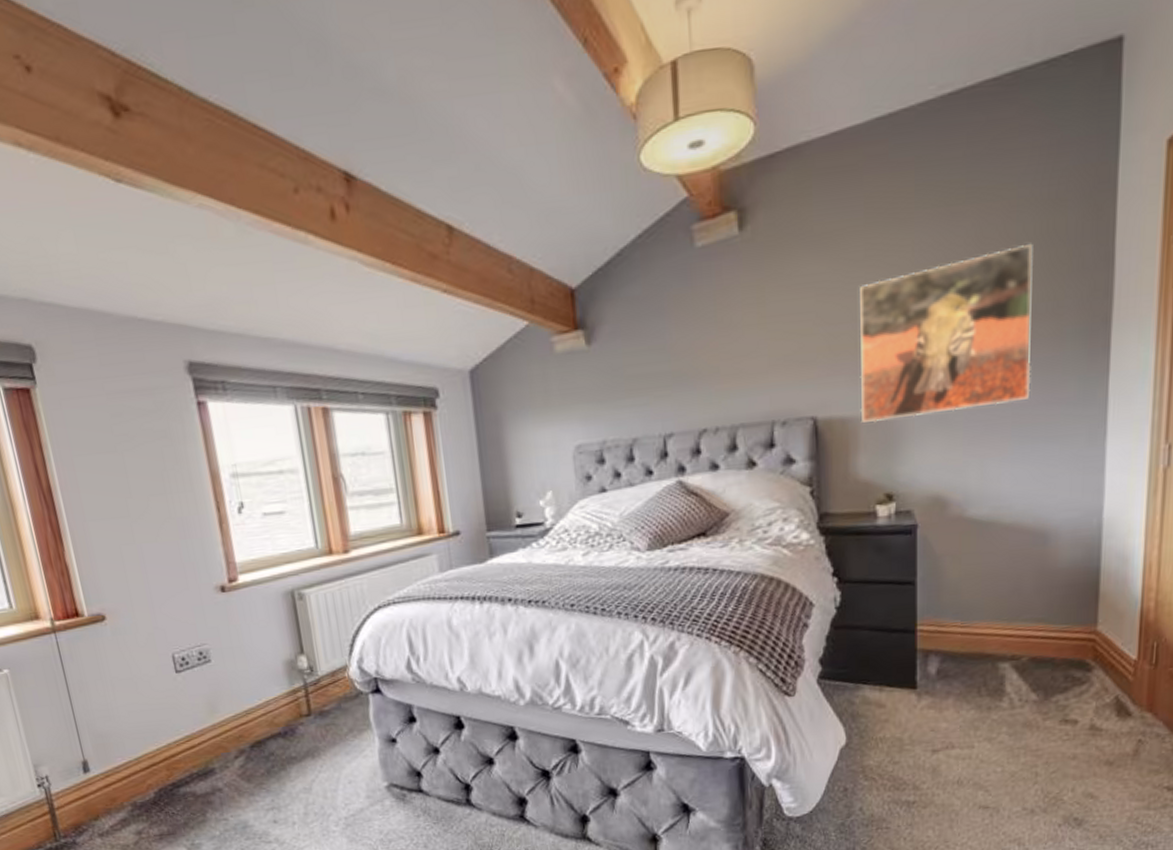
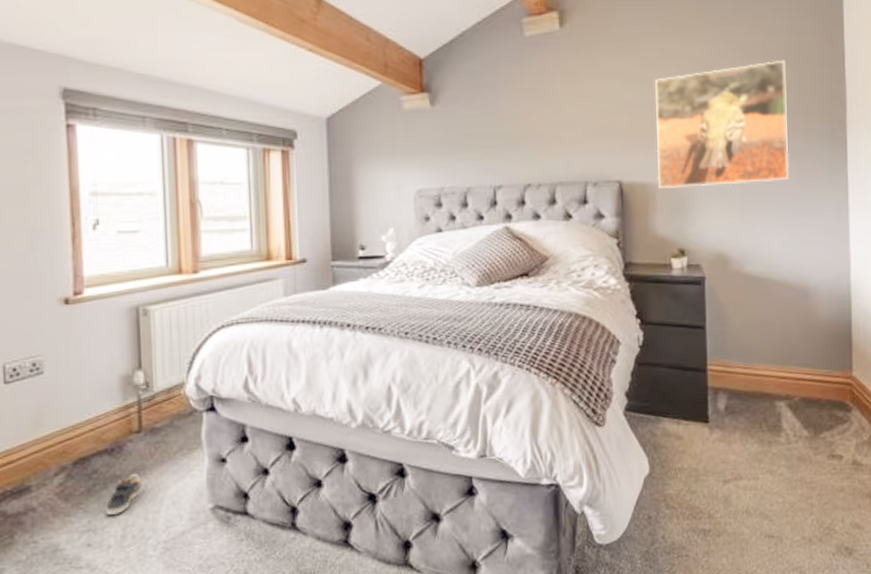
sneaker: none [285,755,318,794] -> present [105,474,142,516]

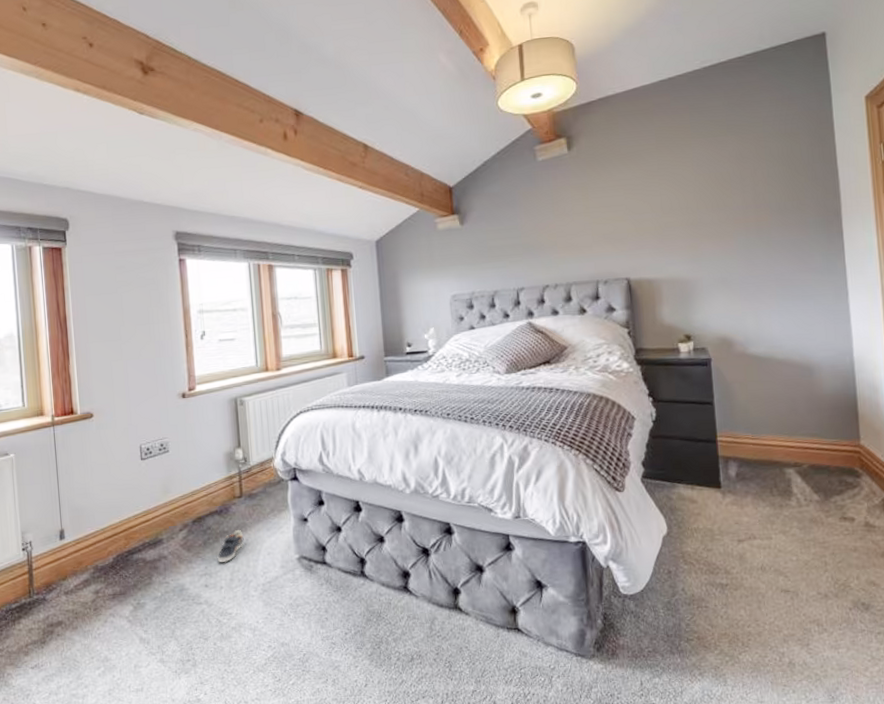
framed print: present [655,60,789,189] -> none [656,161,787,283]

